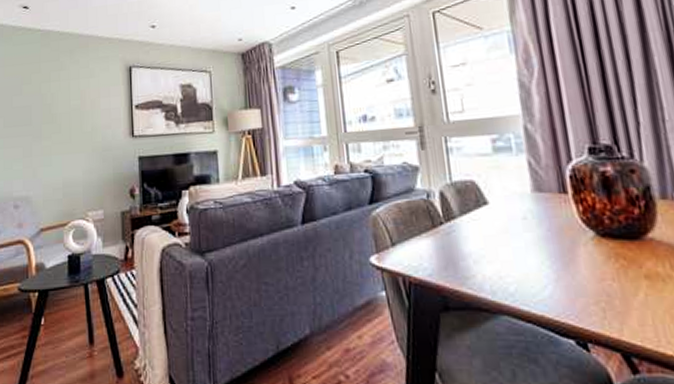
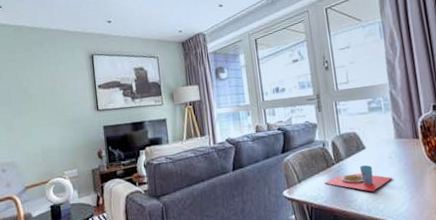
place setting: none [428,227,529,266] -> present [324,165,393,192]

